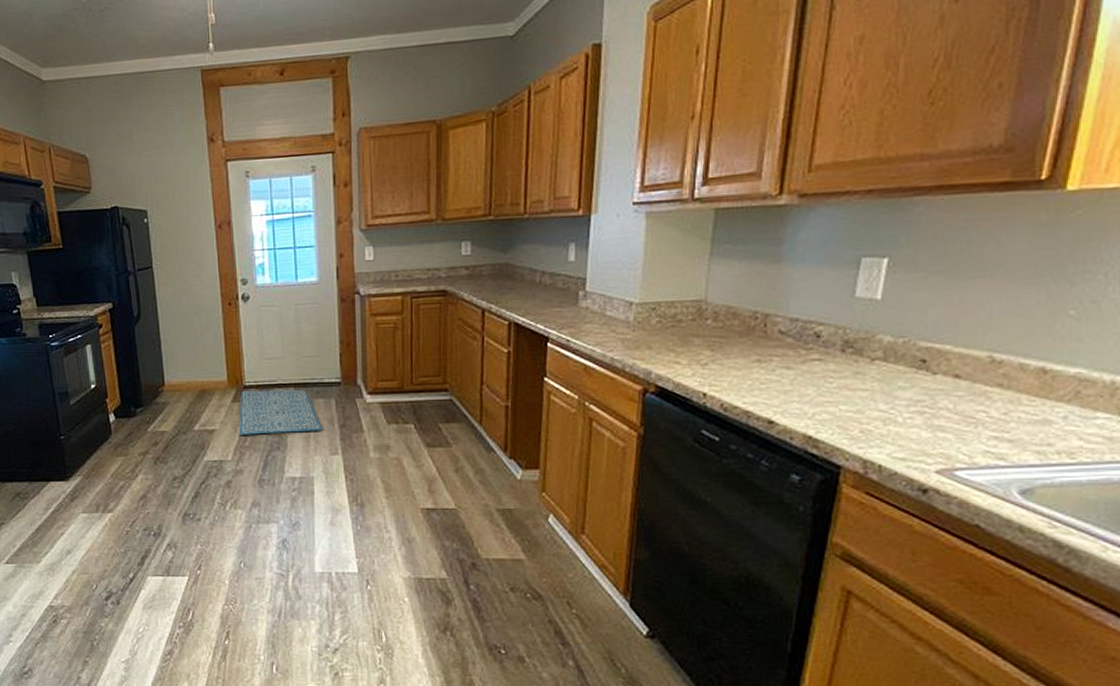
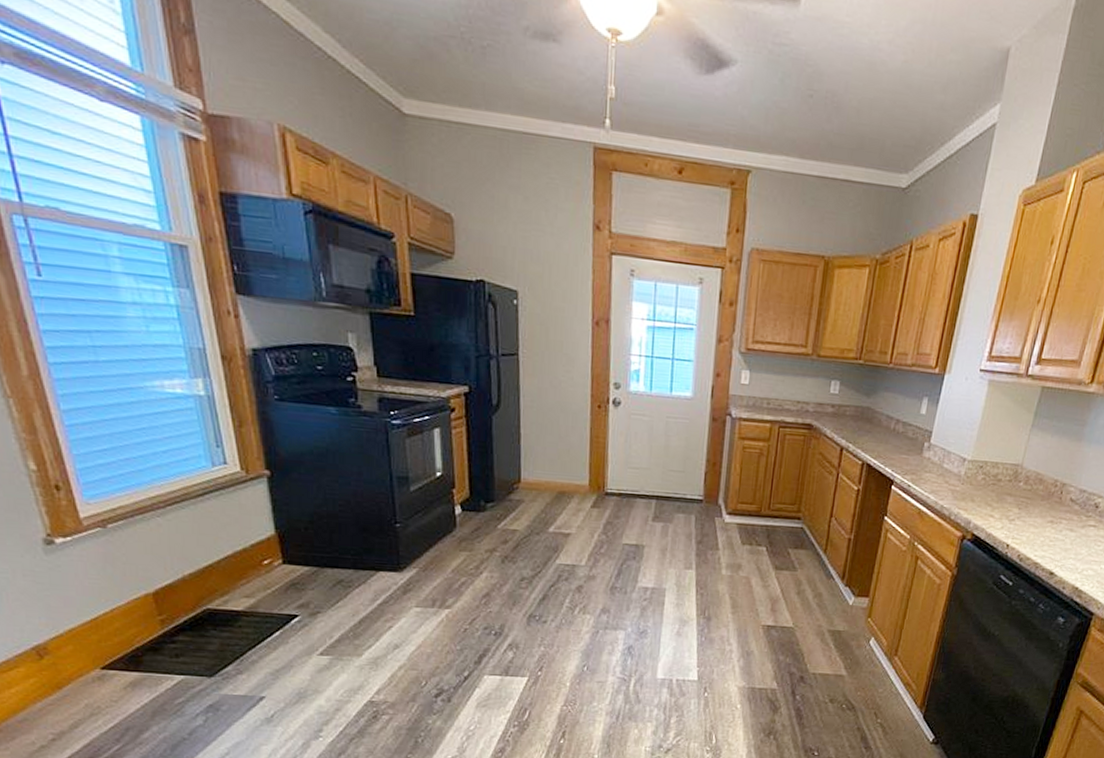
rug: present [239,389,322,435] -> none [595,497,680,545]

